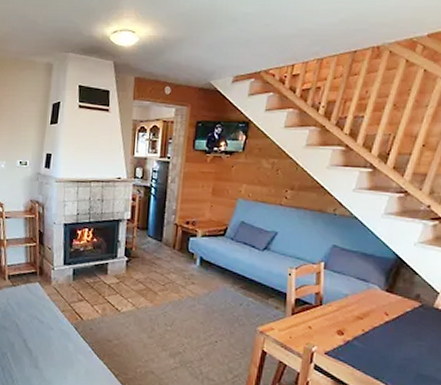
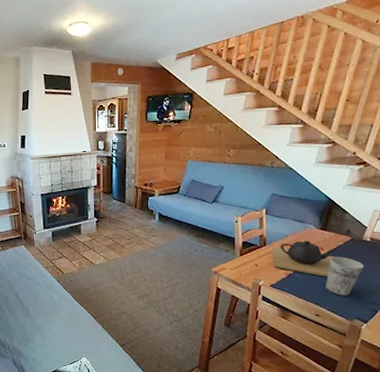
teapot: none [328,303,403,348] -> present [272,240,337,277]
cup: none [388,324,434,372] -> present [326,256,364,296]

